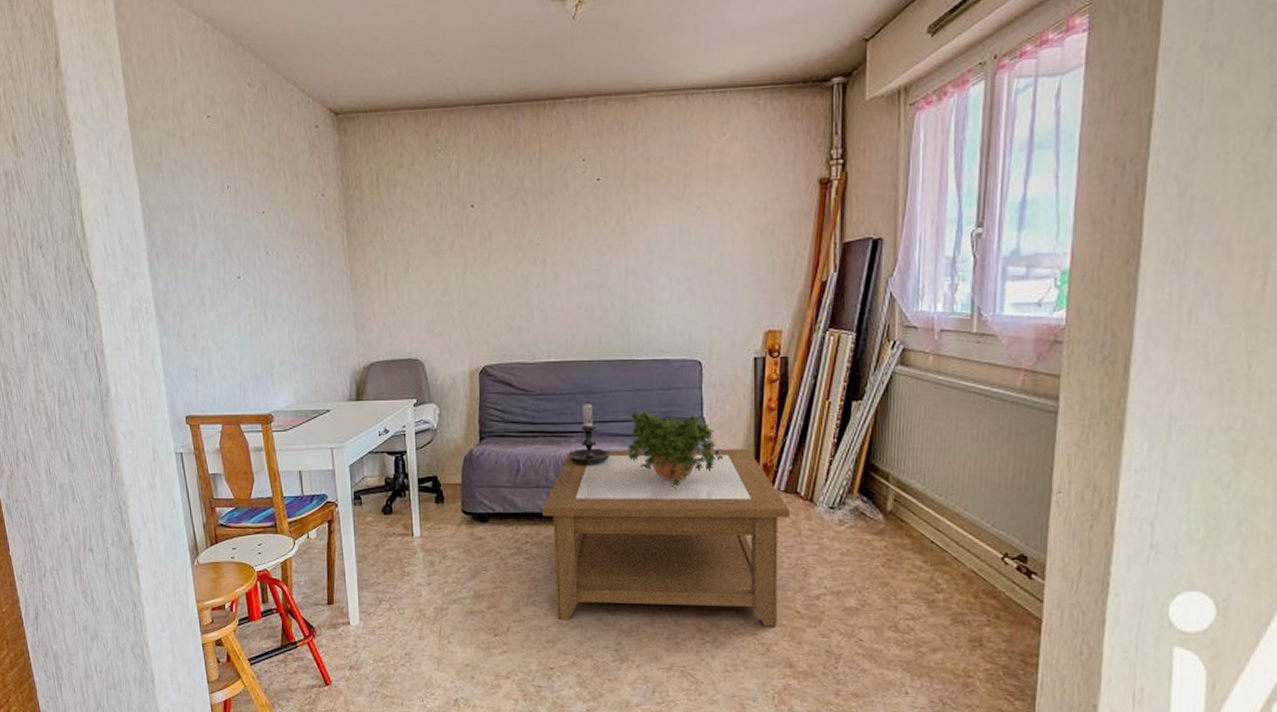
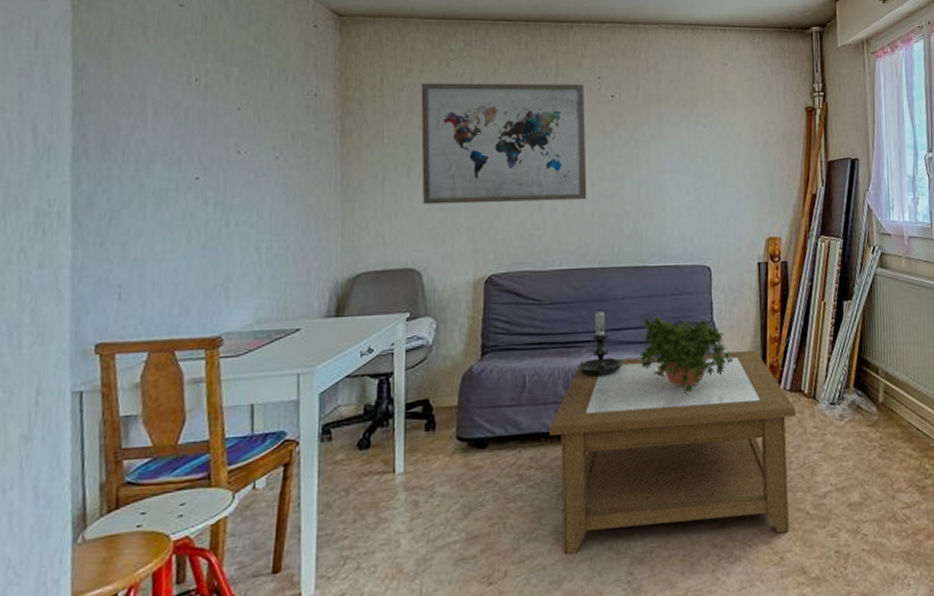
wall art: none [412,168,574,298] -> present [421,82,587,204]

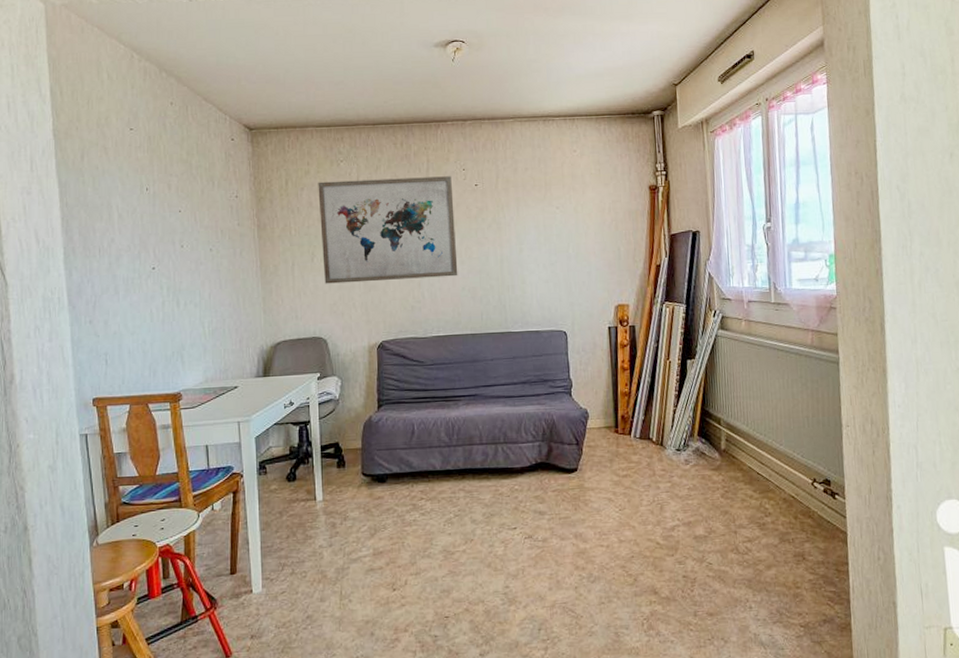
coffee table: present [549,351,796,554] -> none [435,404,645,569]
candle holder: present [577,309,624,377] -> none [456,368,495,425]
potted plant: present [638,316,734,396] -> none [507,375,589,442]

